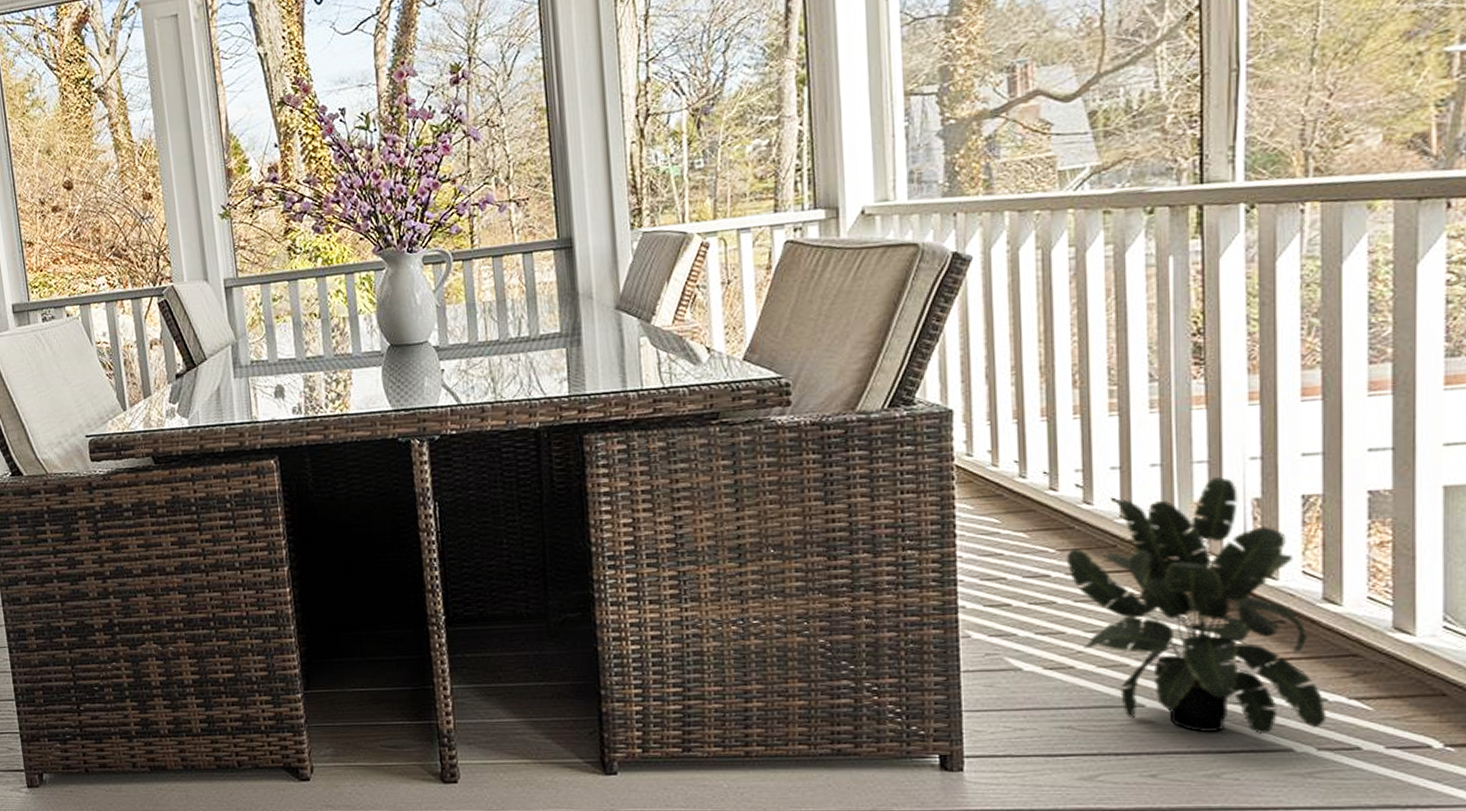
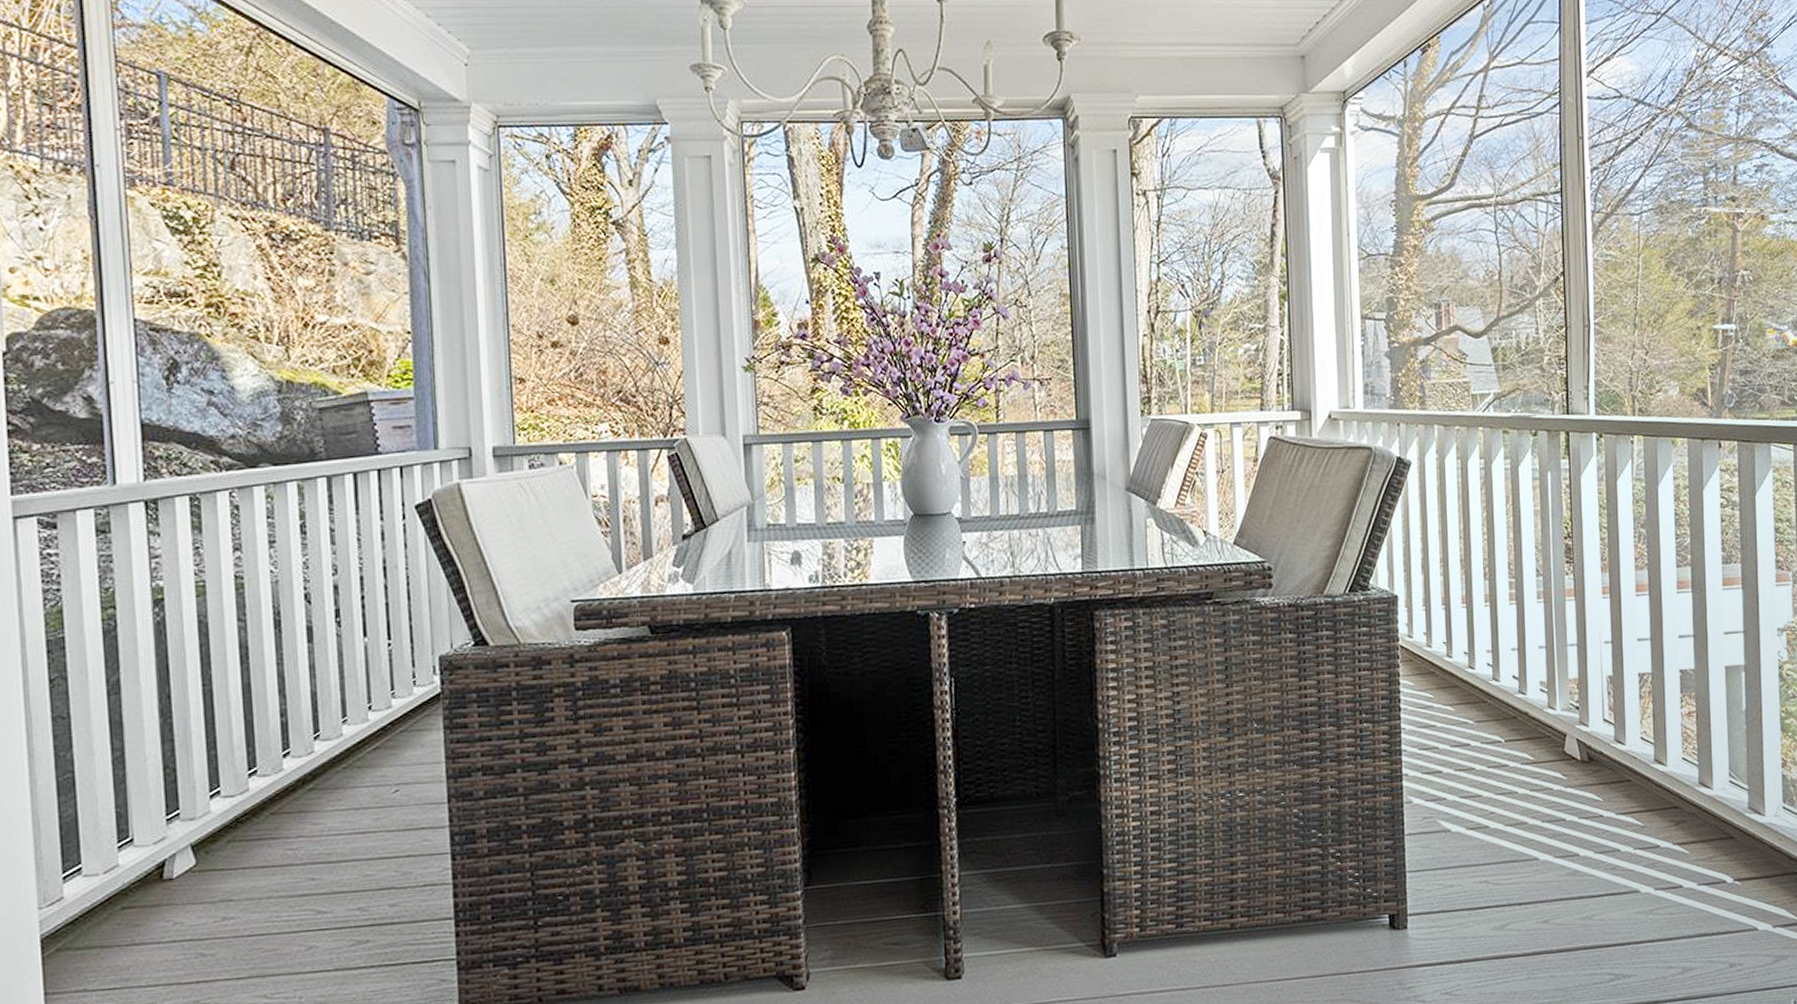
potted plant: present [1066,477,1327,735] -> none [1481,658,1660,880]

